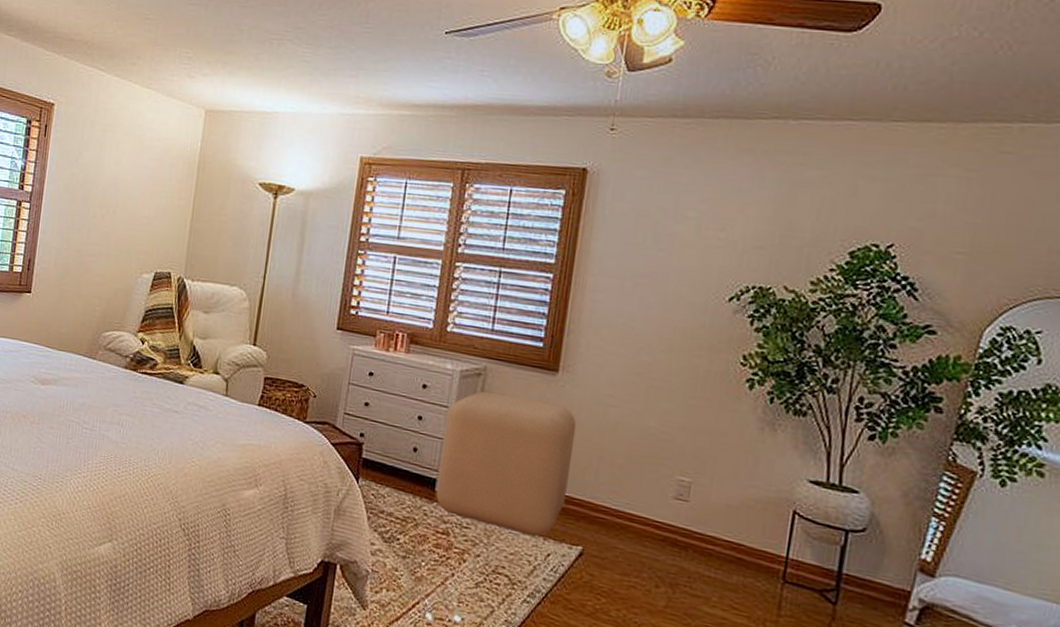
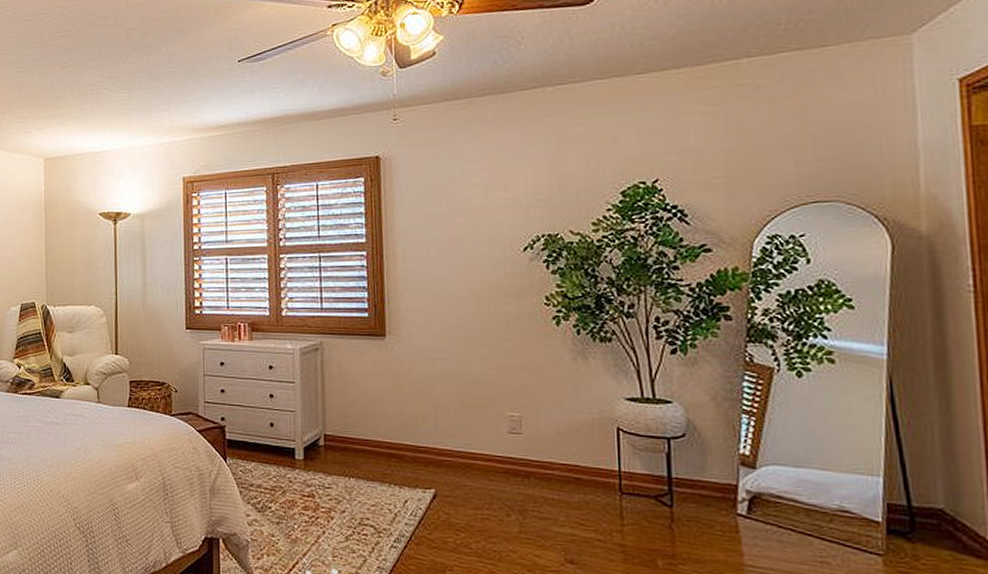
cube: present [436,390,577,537] -> none [295,363,412,487]

